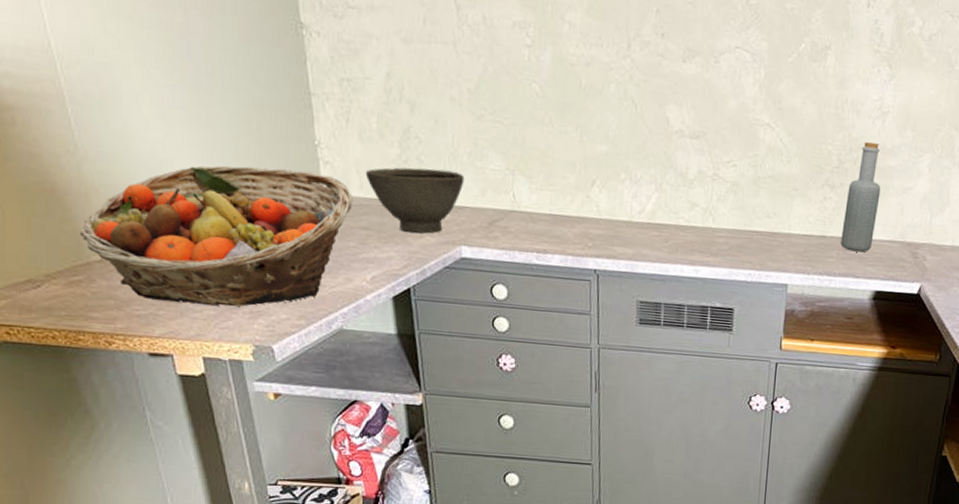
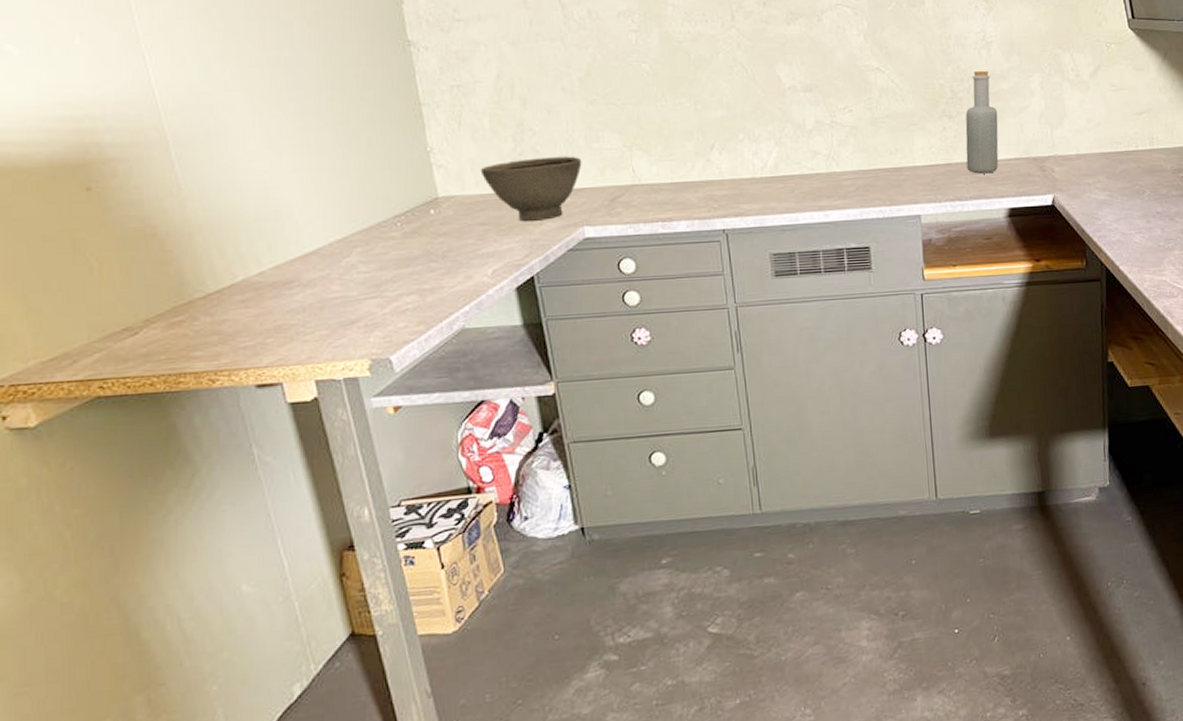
fruit basket: present [79,165,353,307] -> none [181,177,469,329]

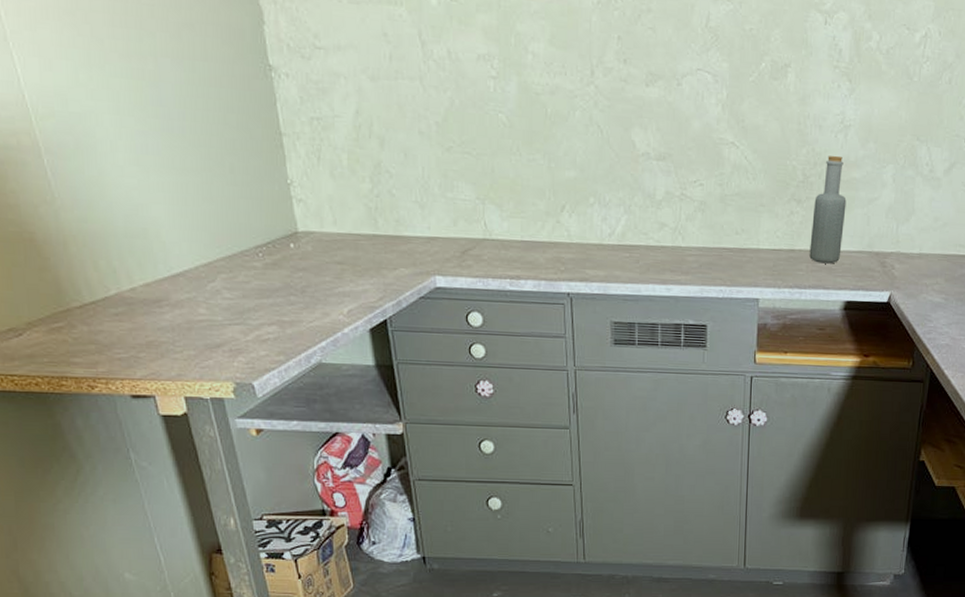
bowl: present [480,156,582,222] -> none [338,201,436,266]

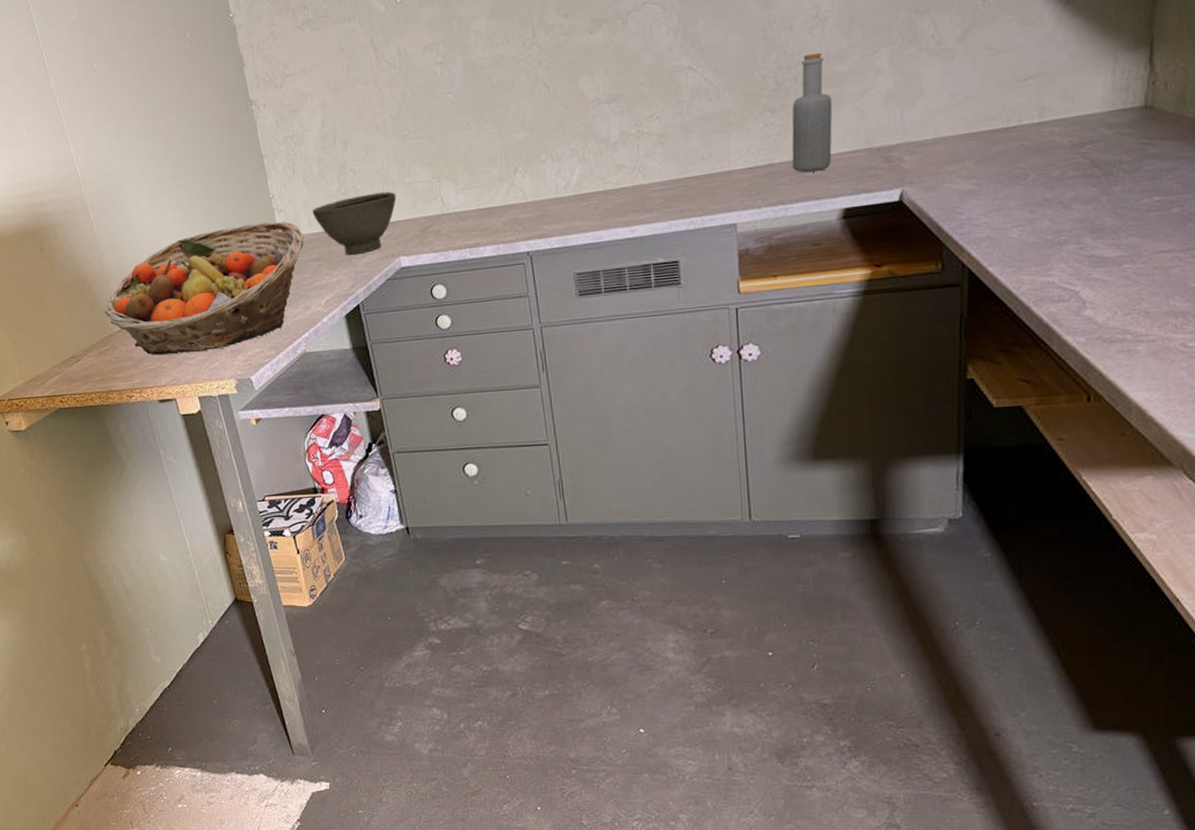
fruit basket: none [59,208,327,347] -> present [104,221,304,355]
bowl: none [338,201,436,266] -> present [312,191,397,256]

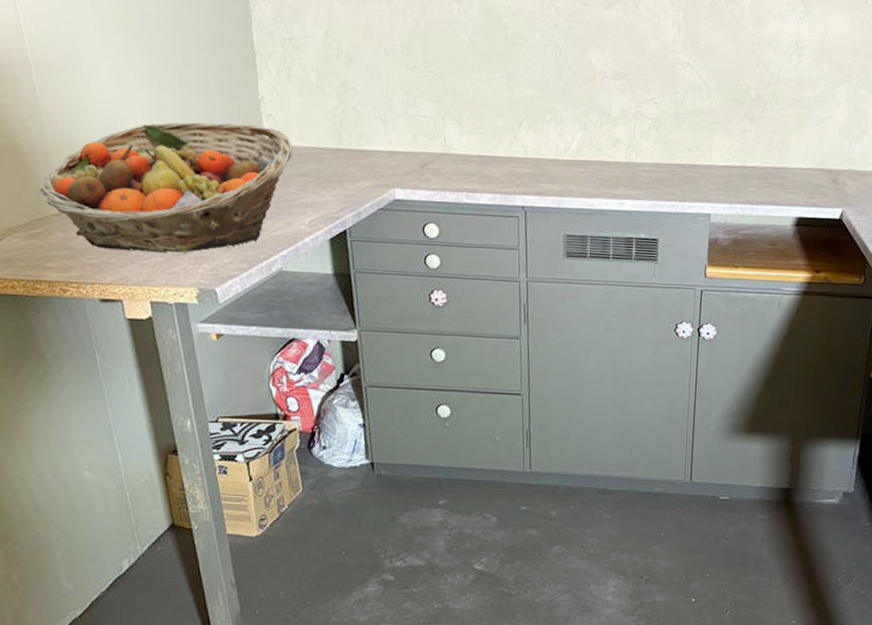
bowl: present [312,191,397,256] -> none [305,117,398,179]
bottle: present [791,53,833,173] -> none [761,75,800,181]

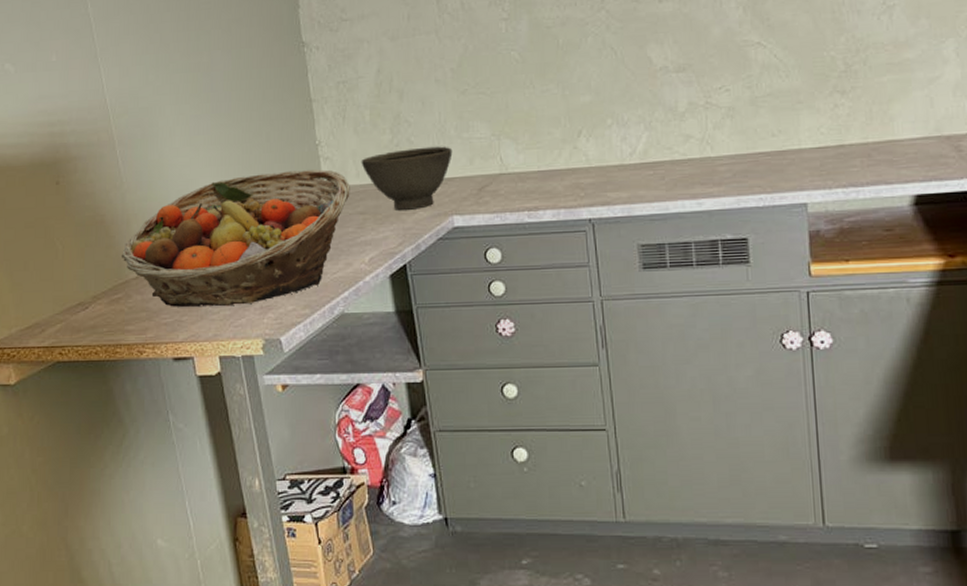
bowl: none [305,117,398,179] -> present [361,146,453,211]

